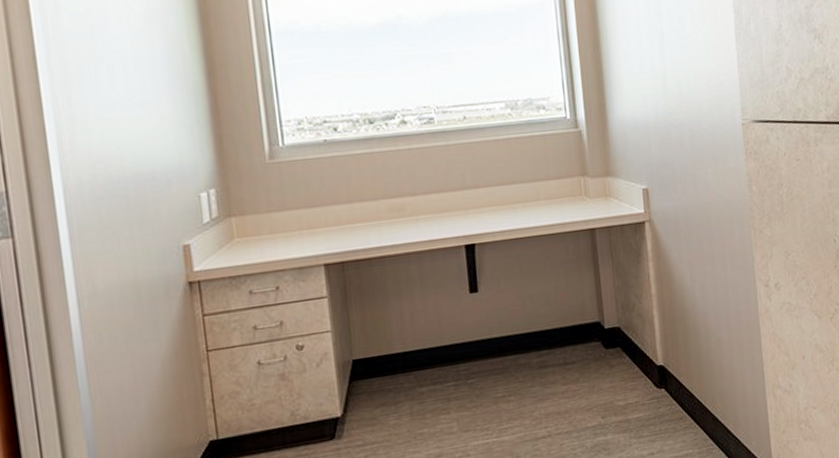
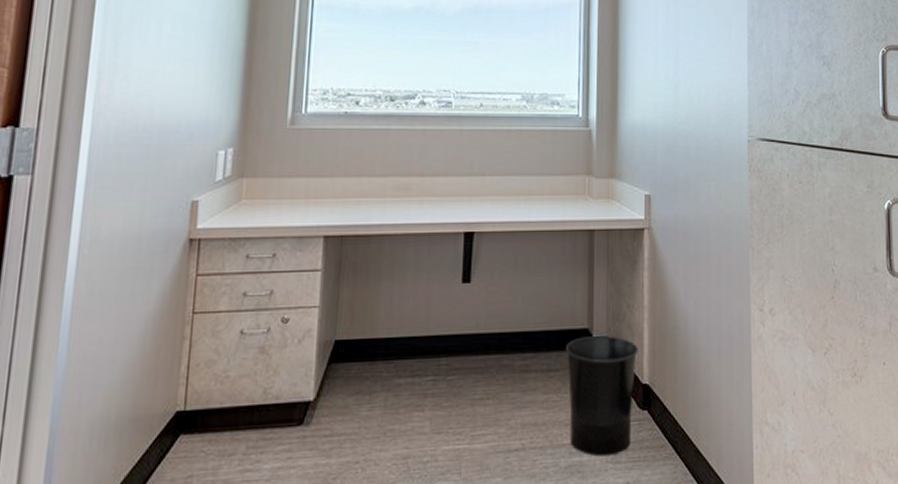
waste bin: none [580,325,651,434] -> present [566,336,639,456]

